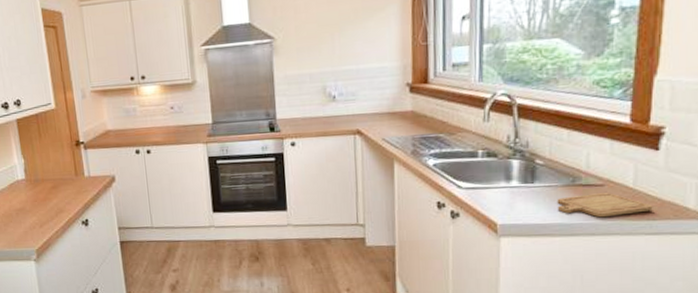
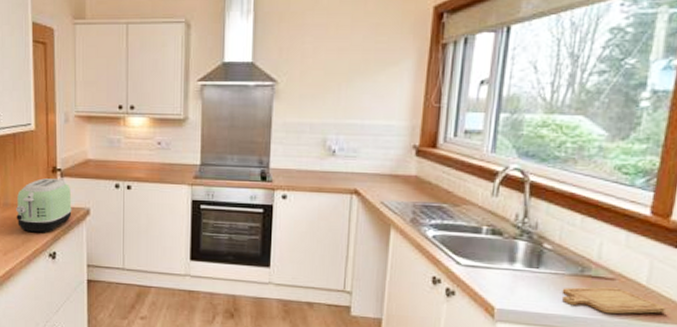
toaster: none [46,151,99,203] -> present [16,178,72,233]

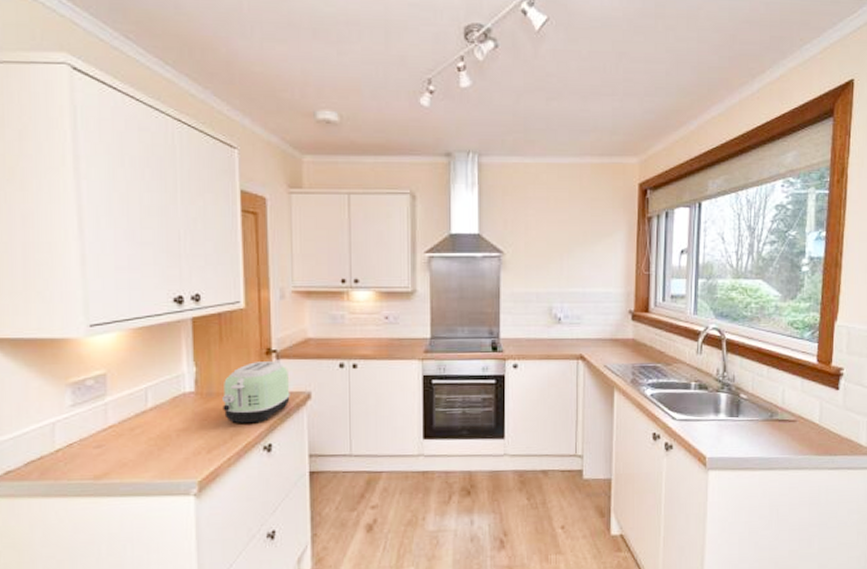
chopping board: present [562,286,666,315] -> none [757,427,834,452]

